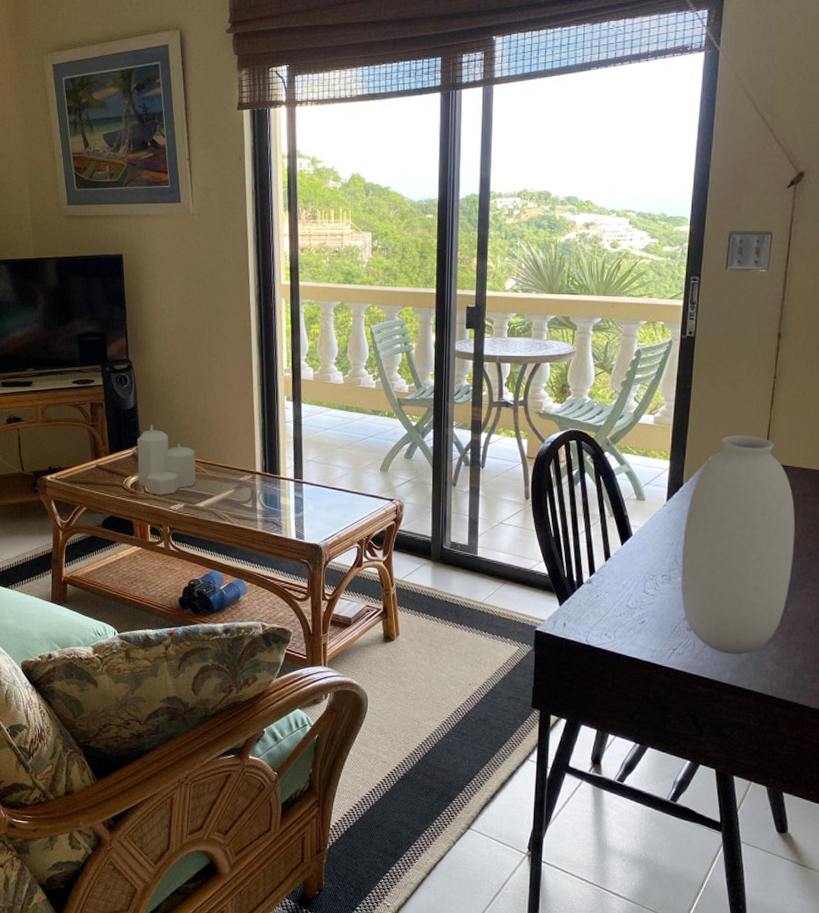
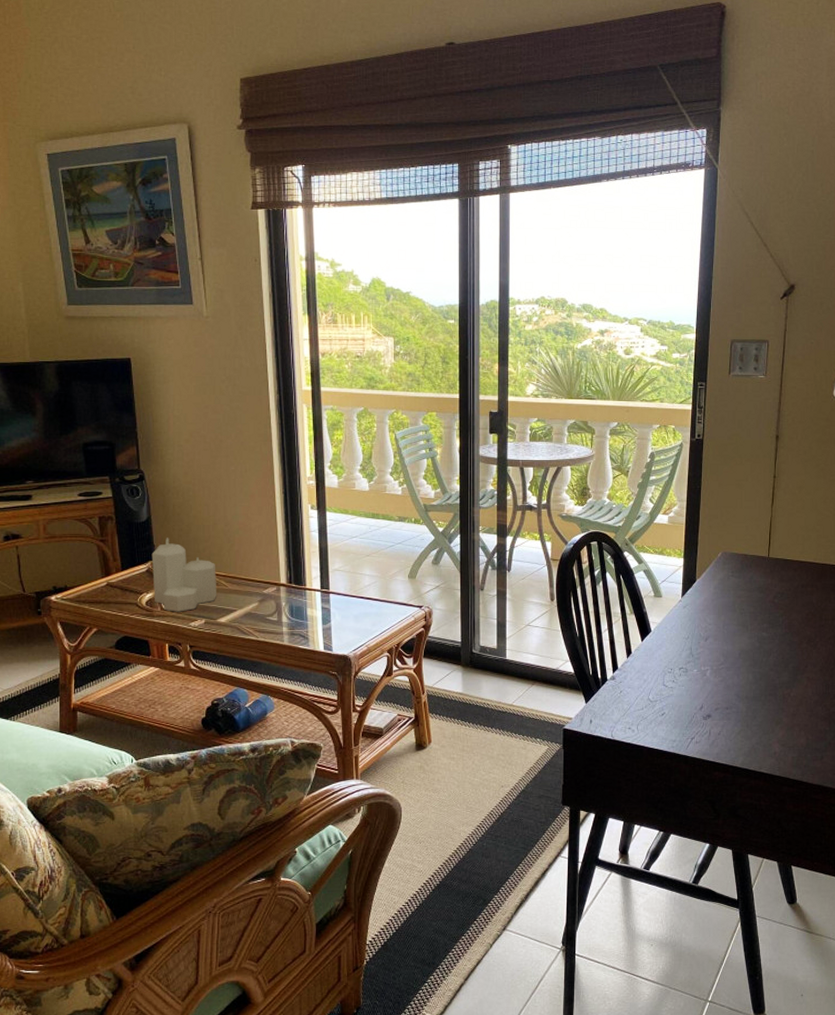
vase: present [681,435,796,655] -> none [696,531,796,740]

